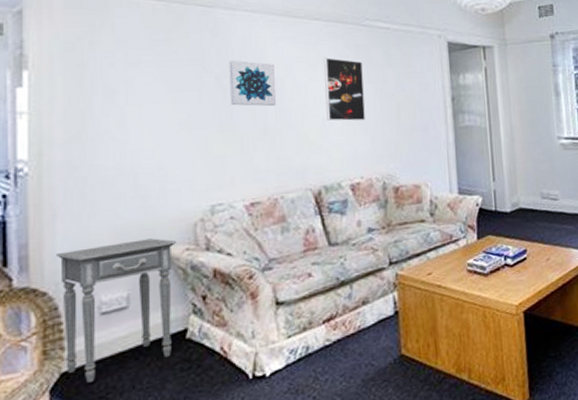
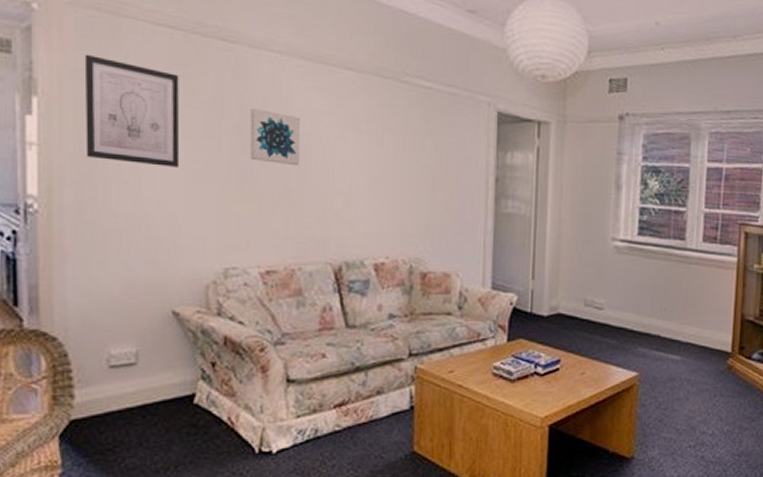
side table: present [57,238,177,383] -> none [66,295,188,433]
wall art: none [73,29,165,120] -> present [84,54,180,167]
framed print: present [324,58,365,121] -> none [354,116,399,194]

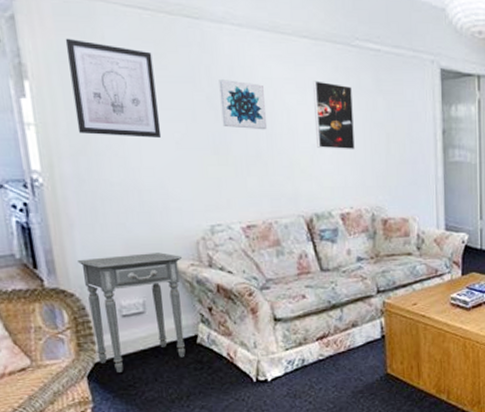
side table: none [66,295,188,433] -> present [78,252,186,373]
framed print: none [354,116,399,194] -> present [313,81,355,150]

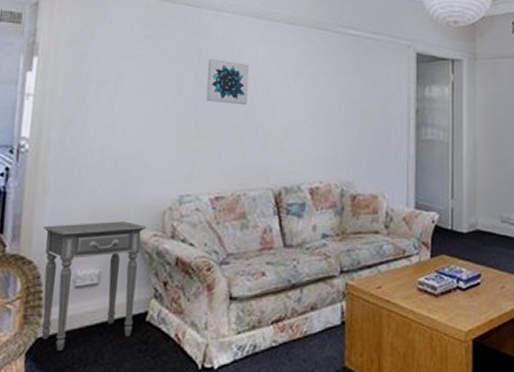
wall art: present [65,38,162,138] -> none [71,21,152,110]
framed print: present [313,81,355,150] -> none [293,61,332,126]

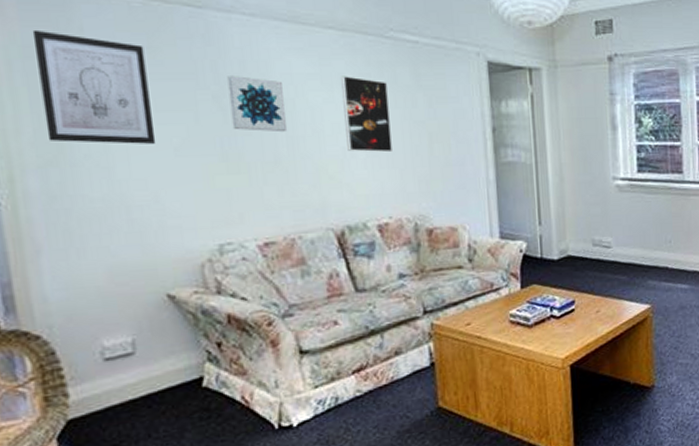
side table: present [41,221,147,350] -> none [46,279,188,430]
wall art: none [71,21,152,110] -> present [32,29,156,144]
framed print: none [293,61,332,126] -> present [341,76,392,153]

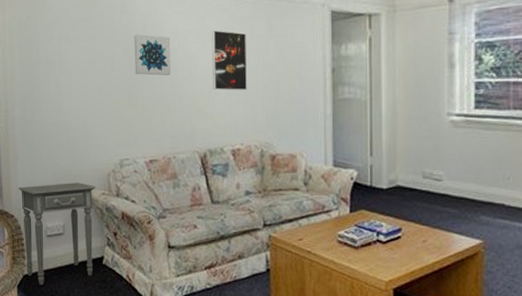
wall art: present [32,29,156,144] -> none [24,11,87,86]
side table: none [46,279,188,430] -> present [19,182,96,285]

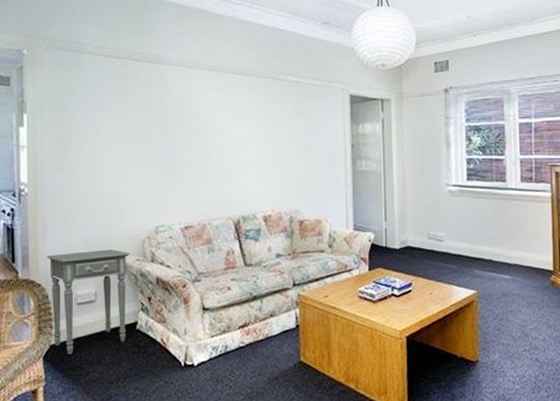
wall art: present [134,34,171,76] -> none [170,109,207,148]
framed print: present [212,30,247,91] -> none [245,107,277,163]

